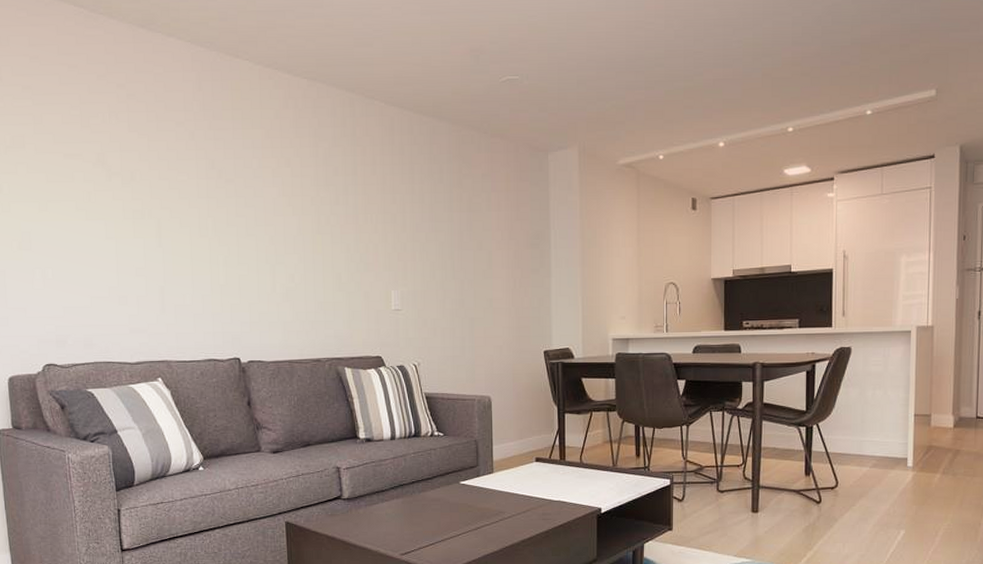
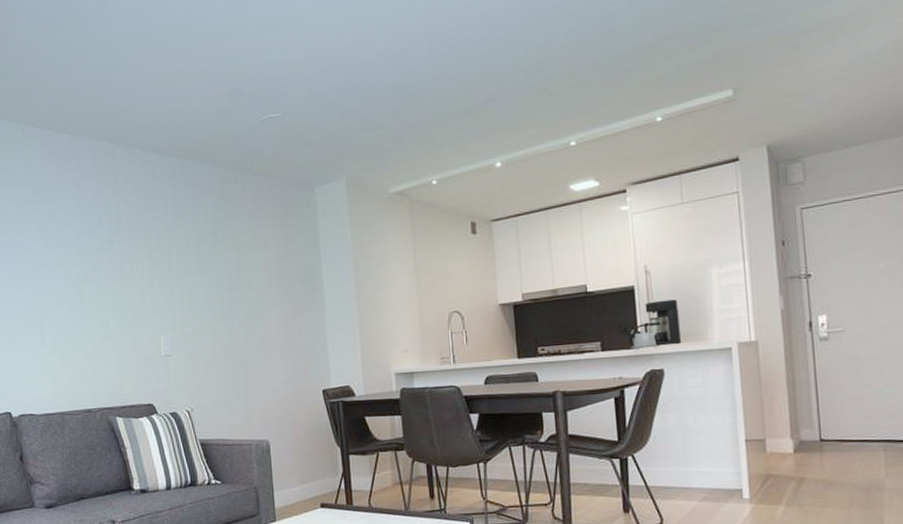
kettle: none [823,304,849,328] -> present [628,323,658,350]
coffee maker: none [837,283,869,326] -> present [643,299,682,346]

